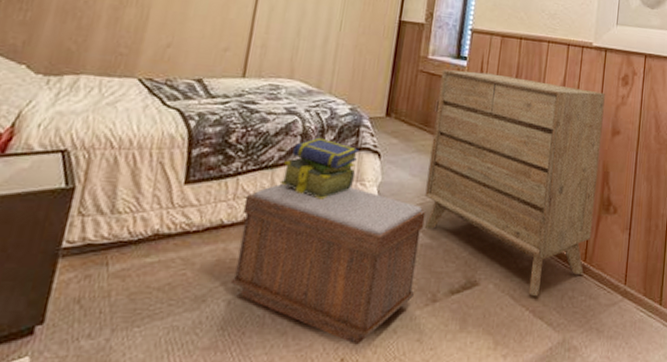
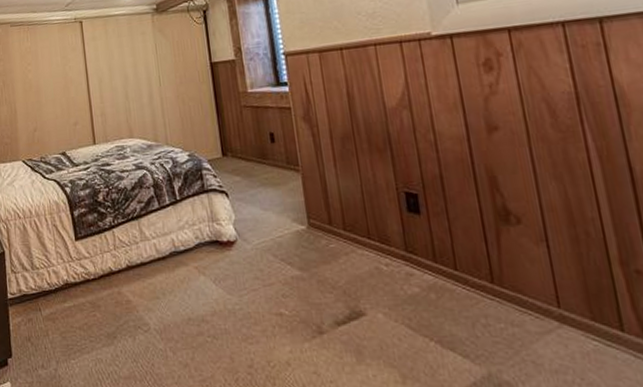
bench: present [230,183,426,345] -> none [123,228,299,376]
stack of books: present [279,137,359,200] -> none [146,185,210,242]
dresser: present [425,69,605,297] -> none [265,85,495,326]

